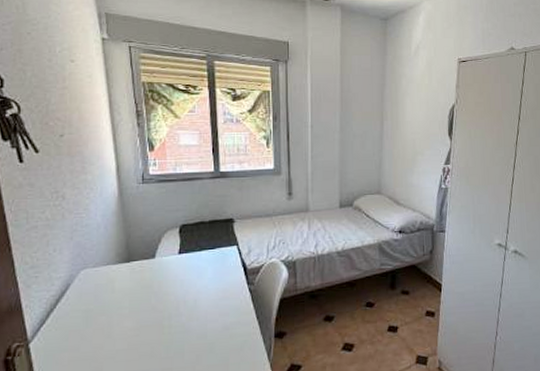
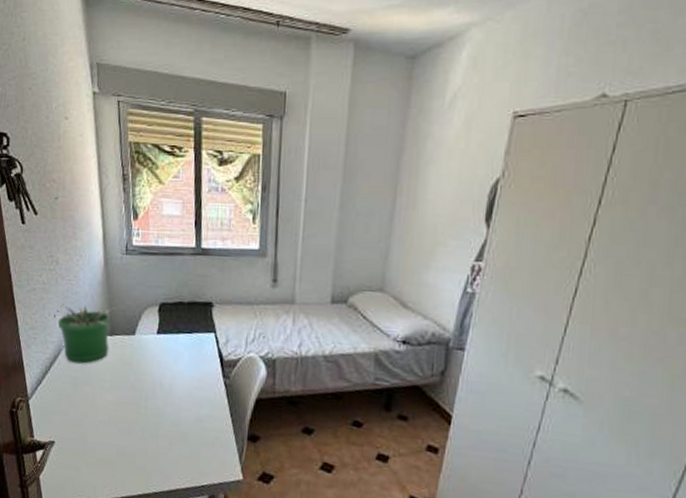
planter: none [62,233,135,296] -> present [55,304,118,363]

